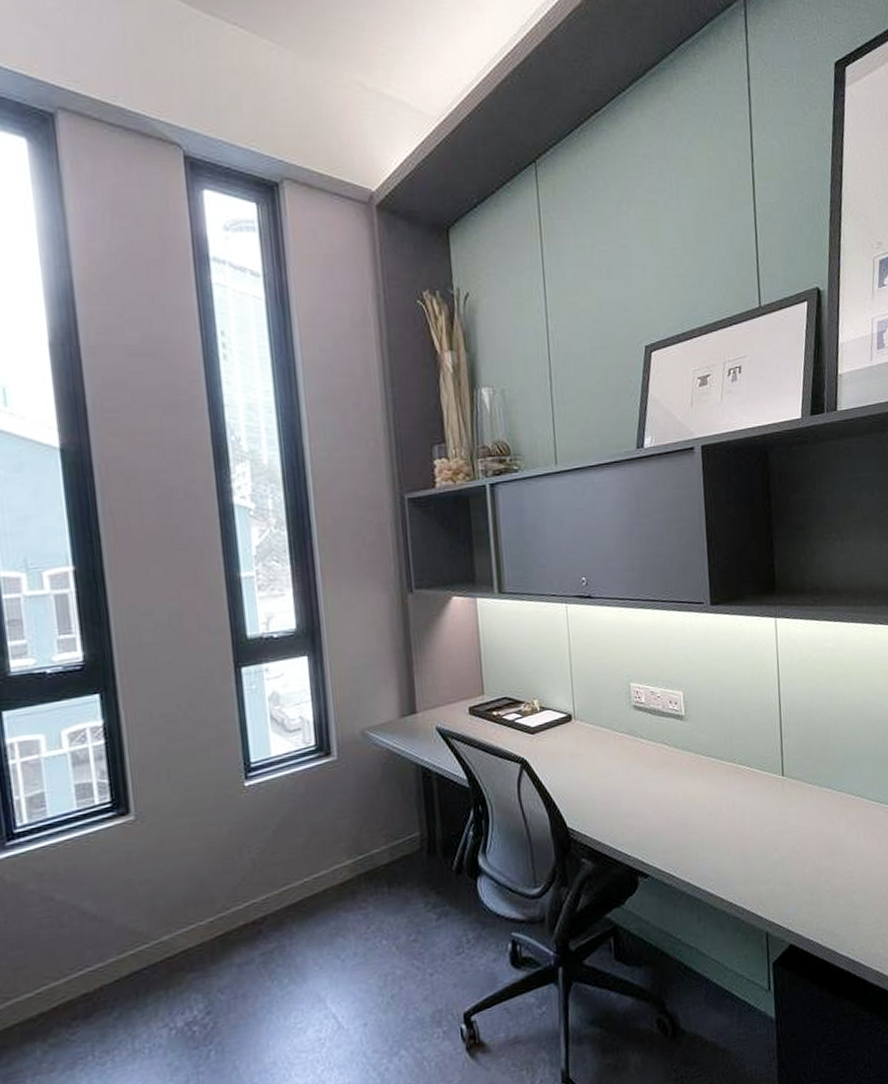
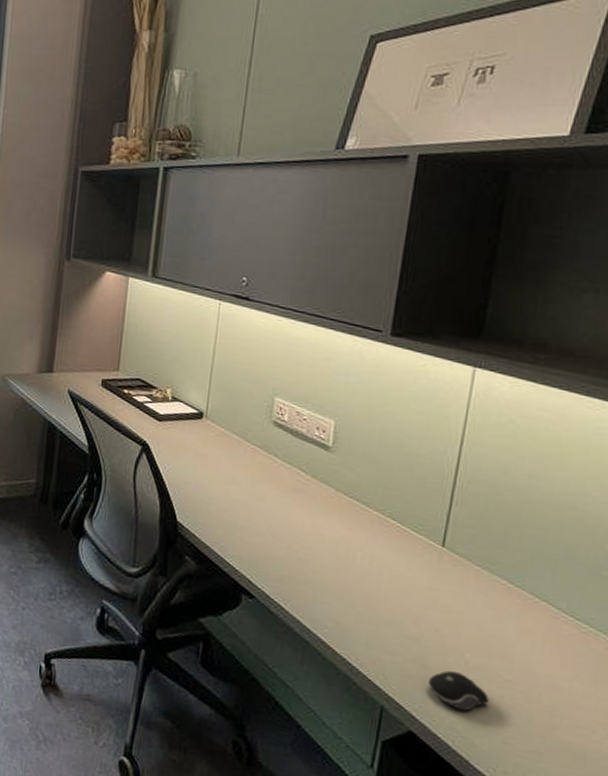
computer mouse: none [794,878,839,911] -> present [427,670,489,711]

